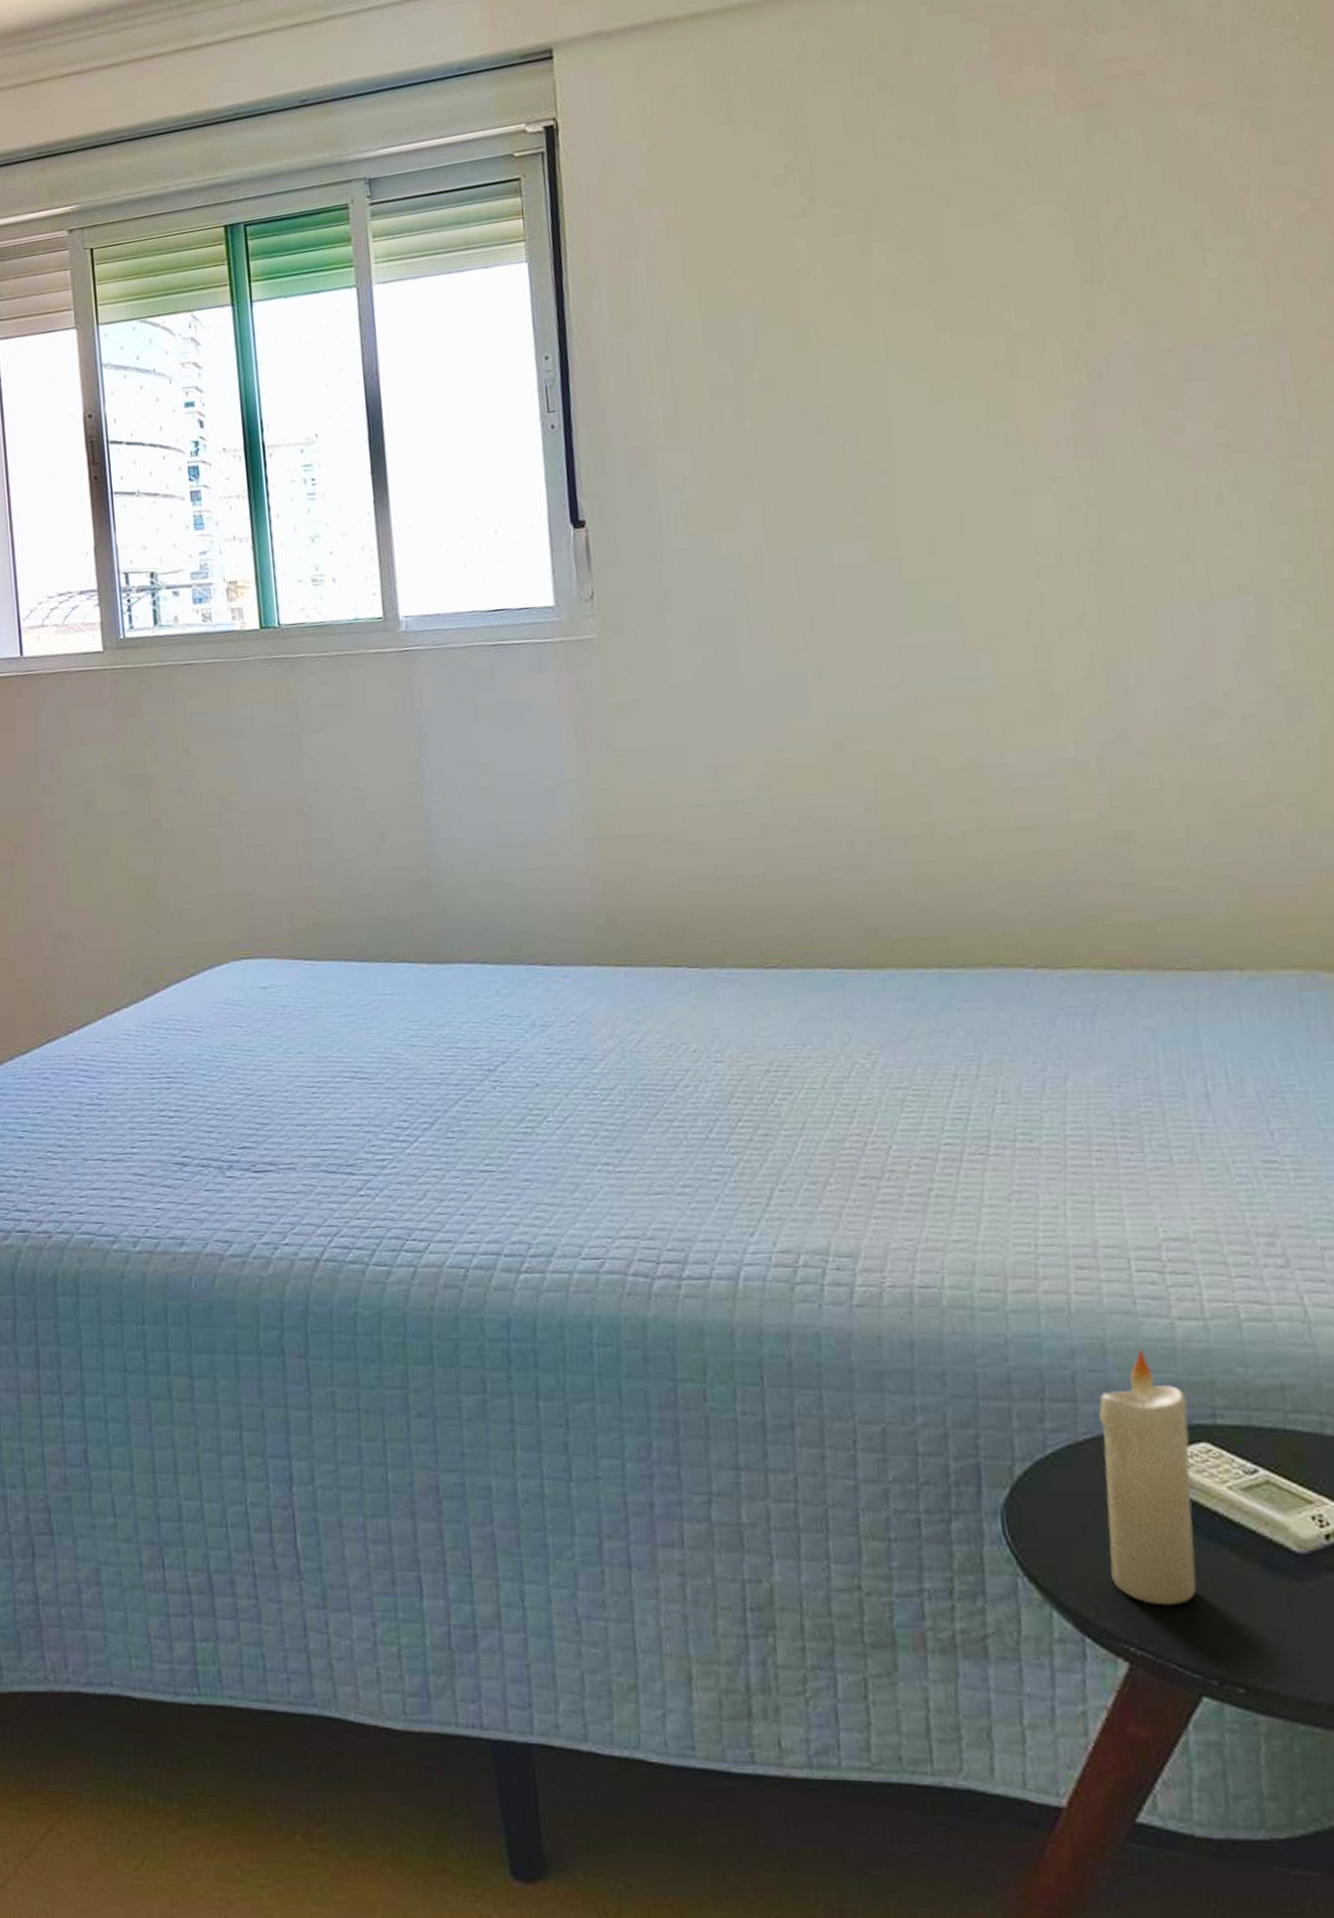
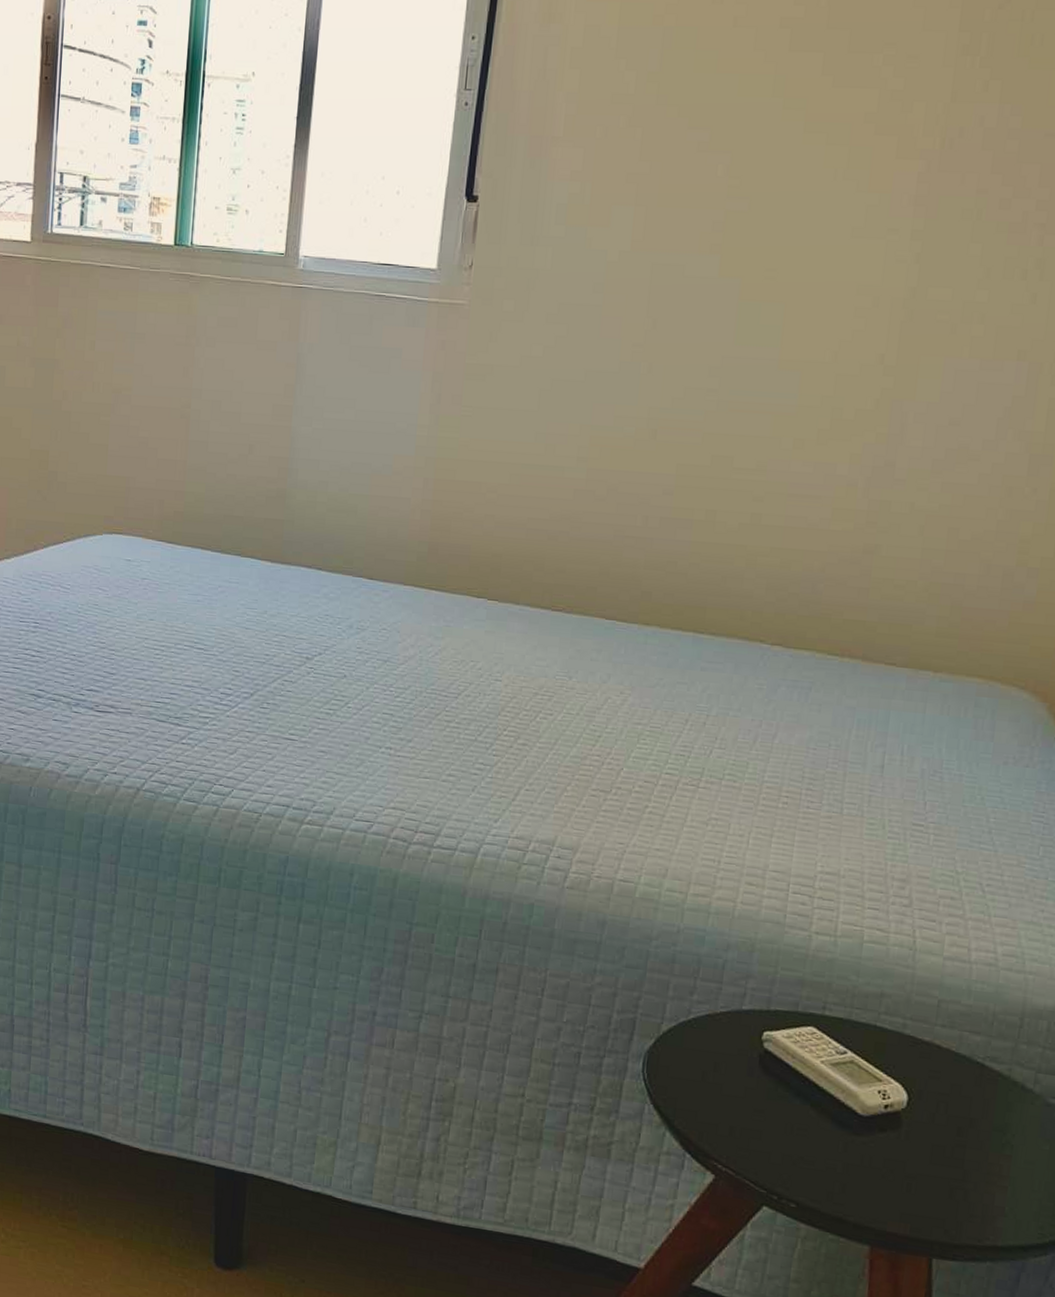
candle: present [1099,1350,1197,1606] -> none [717,952,807,1140]

